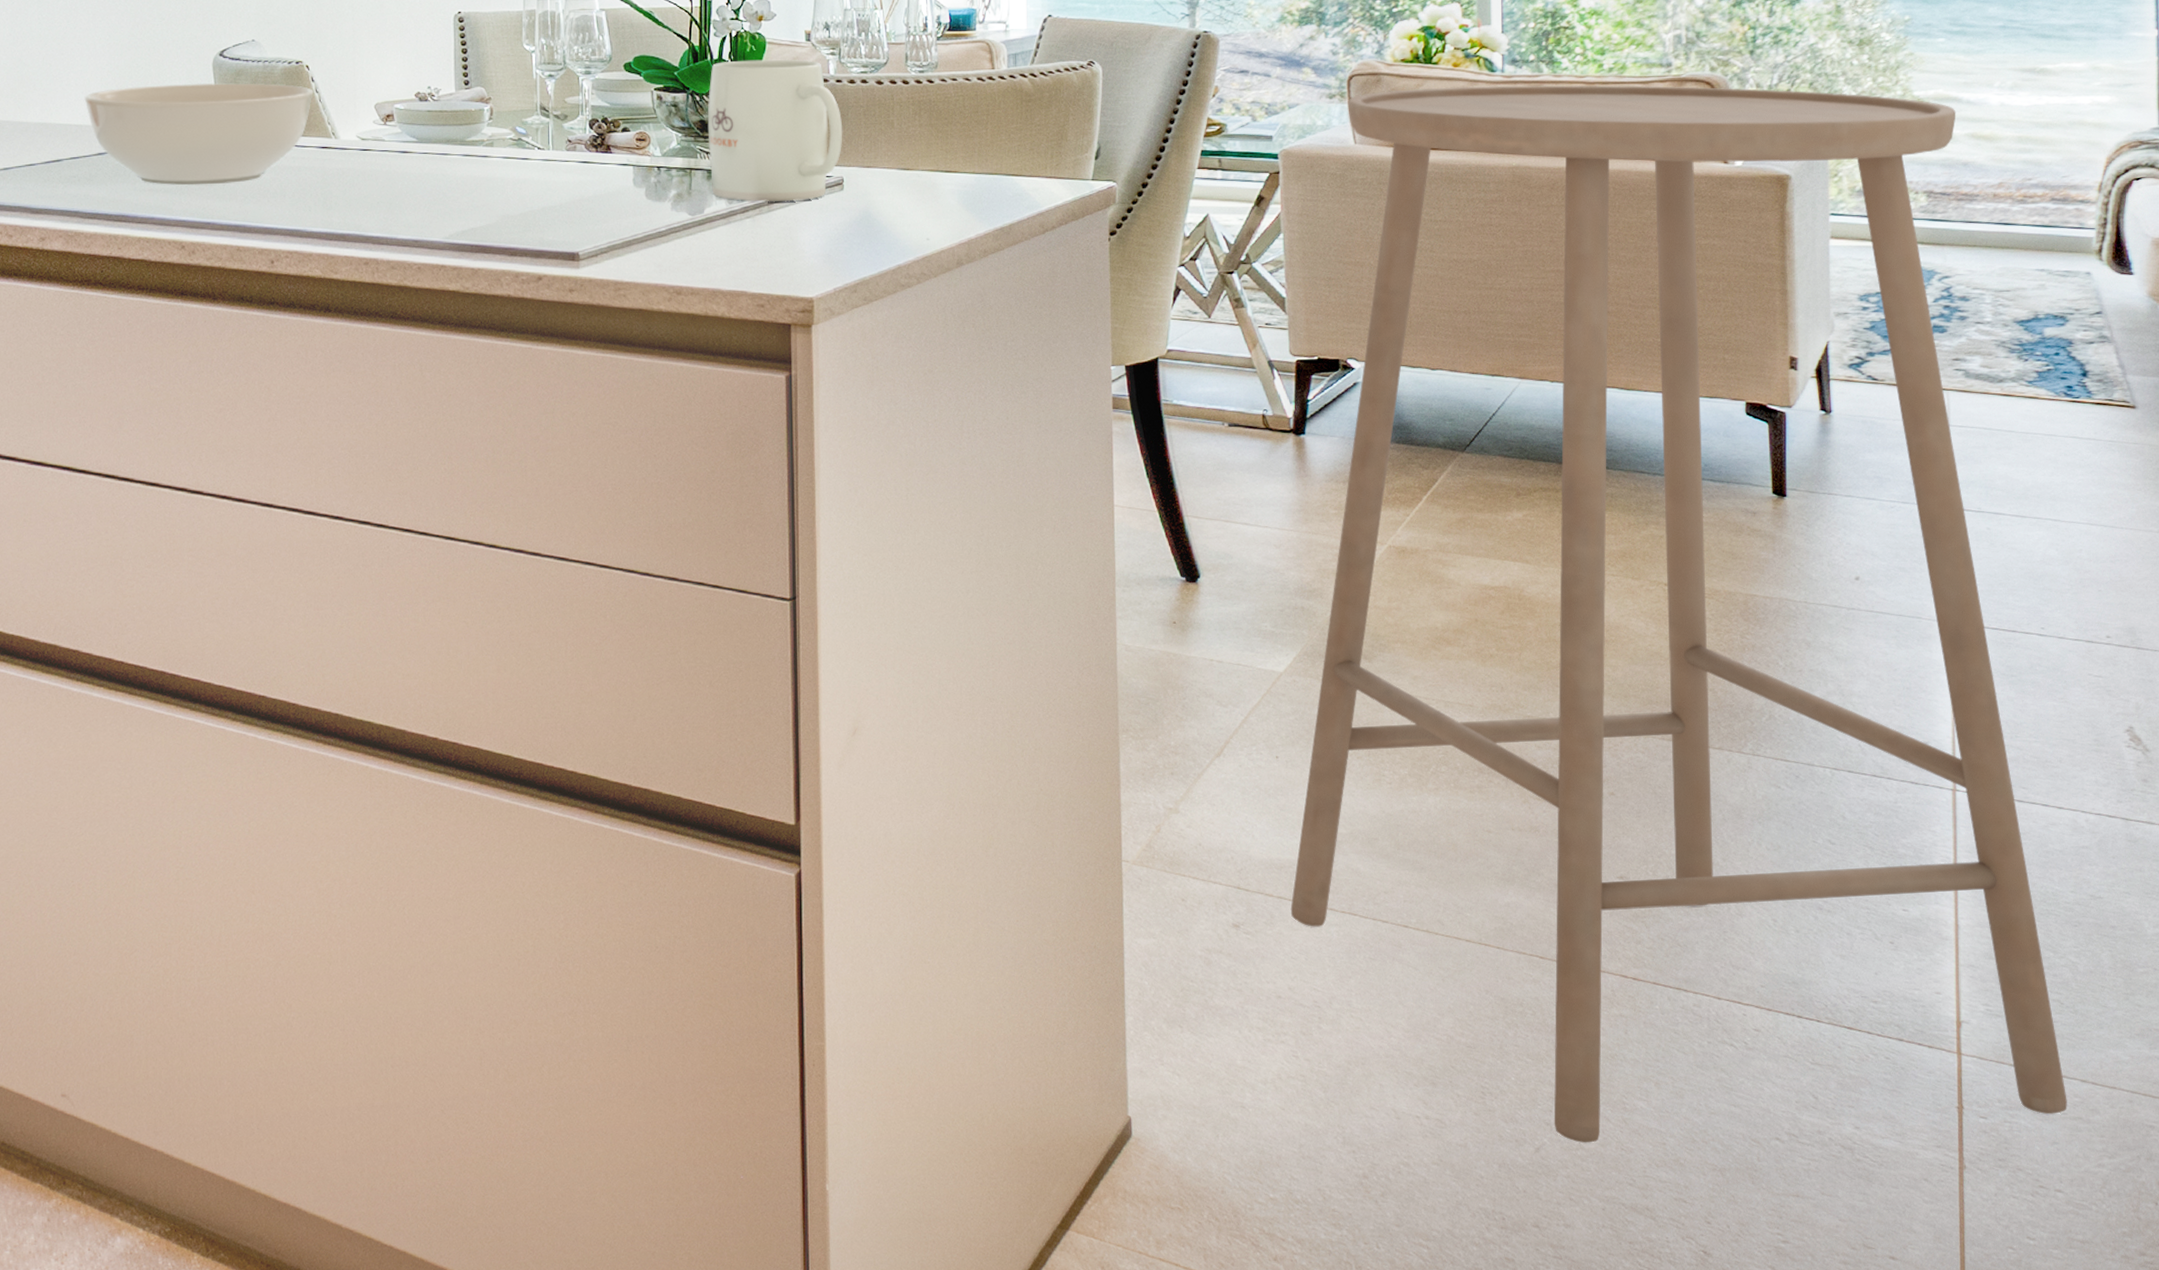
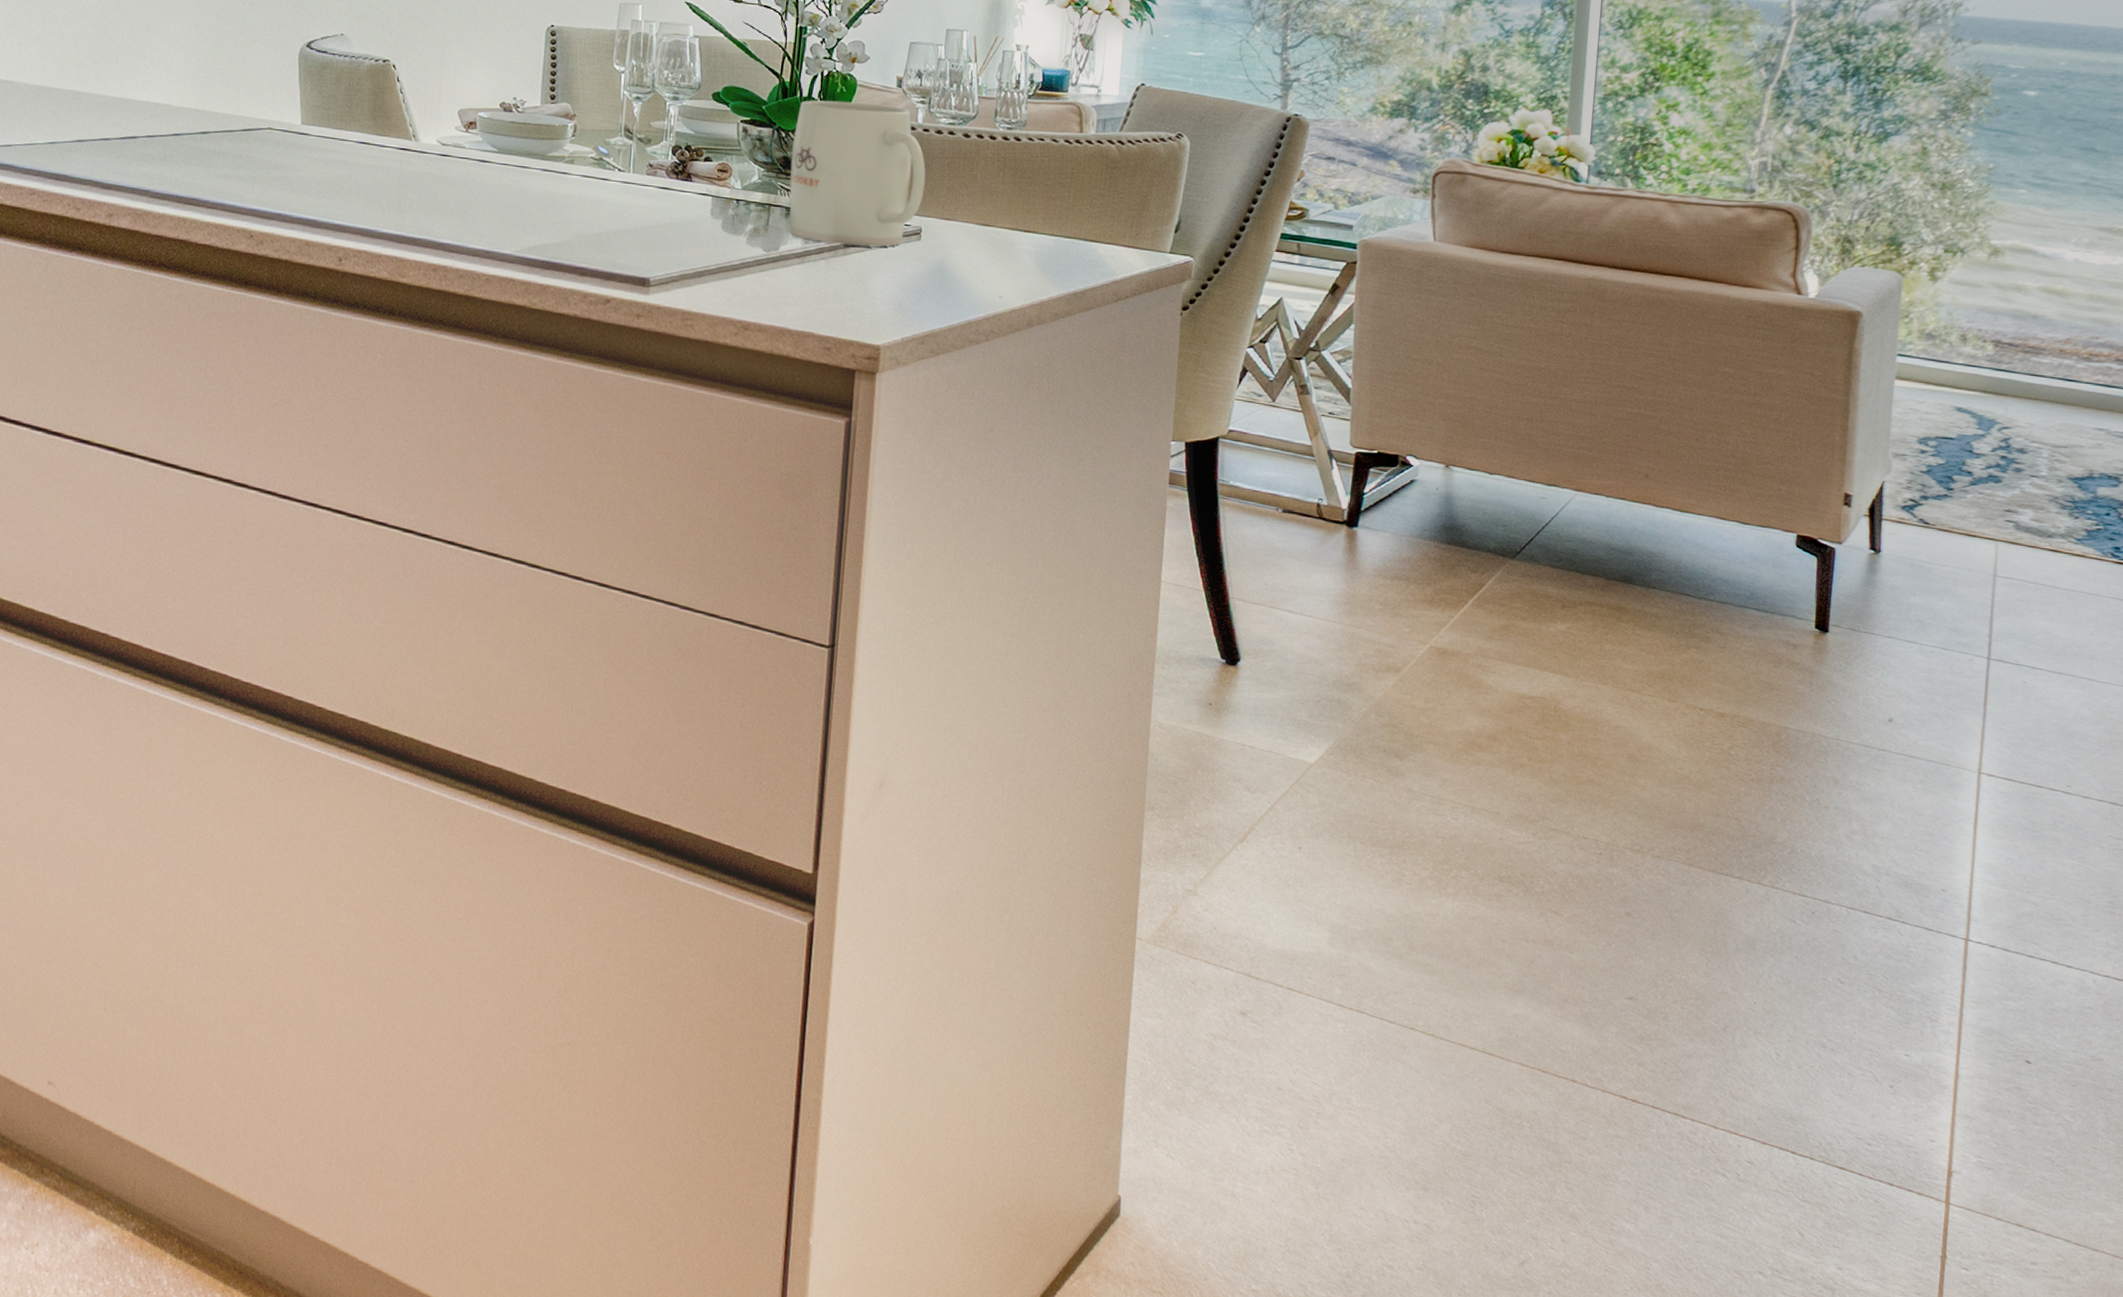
bowl: present [84,83,313,185] -> none [165,70,398,177]
stool: present [1290,85,2067,1143] -> none [1299,191,2050,1271]

